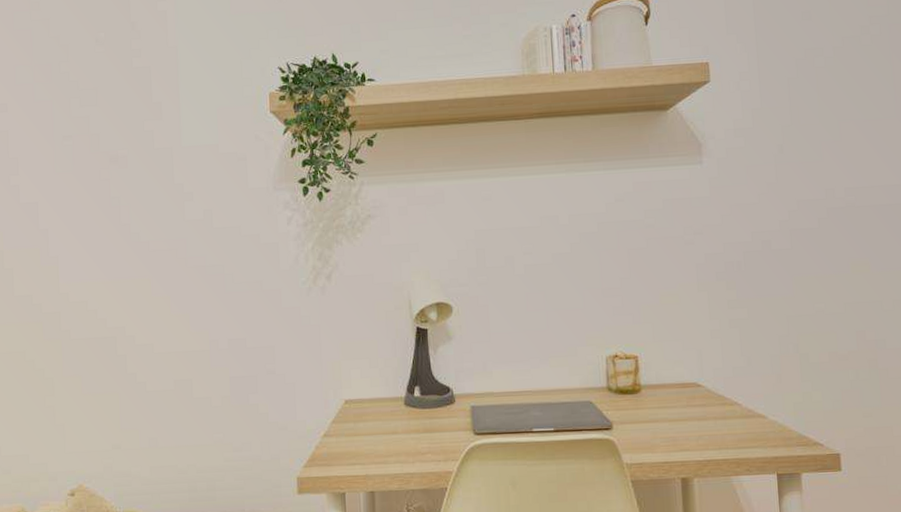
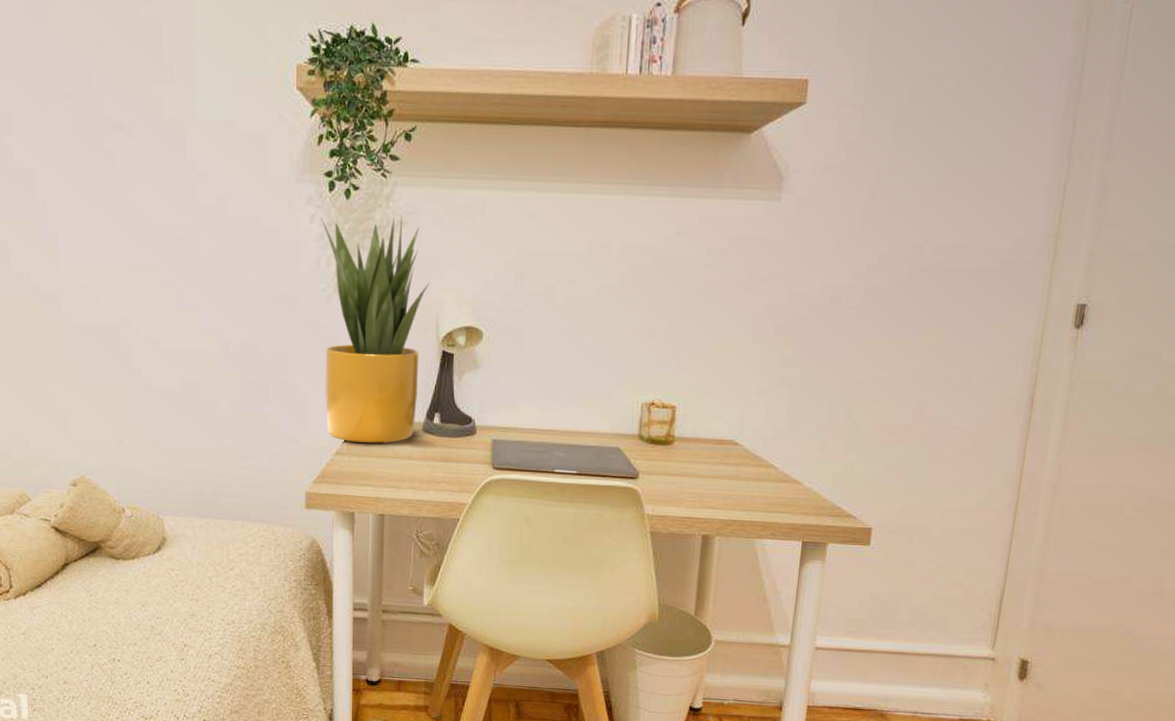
planter: none [297,211,400,423] -> present [321,216,430,443]

